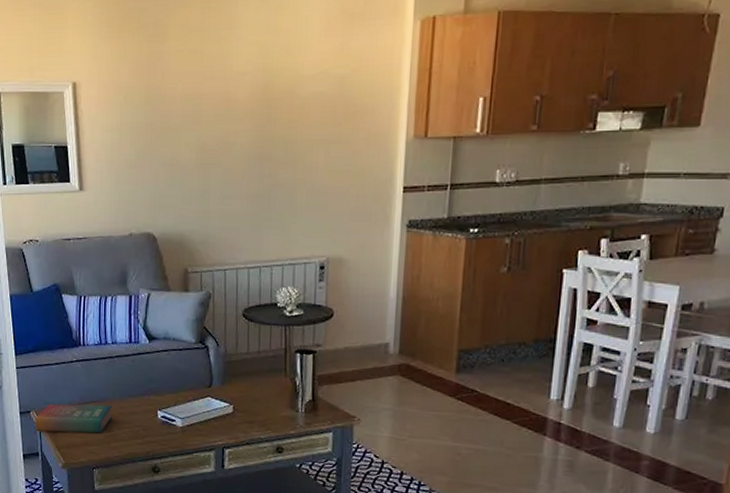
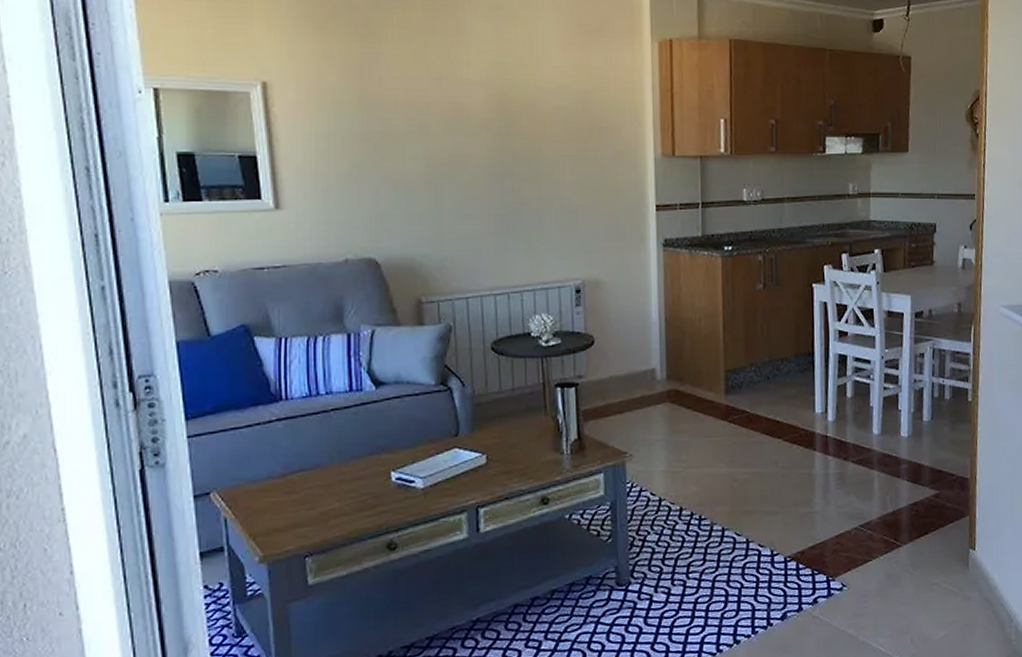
book: present [35,404,113,434] -> none [218,472,330,520]

